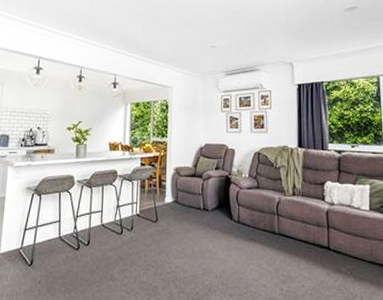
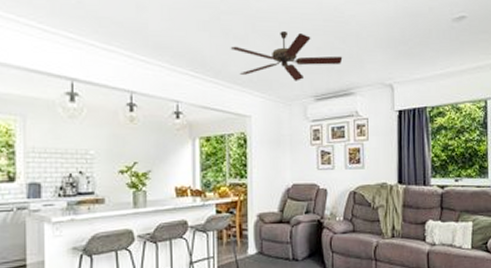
ceiling fan: none [158,20,249,60] -> present [230,30,343,81]

